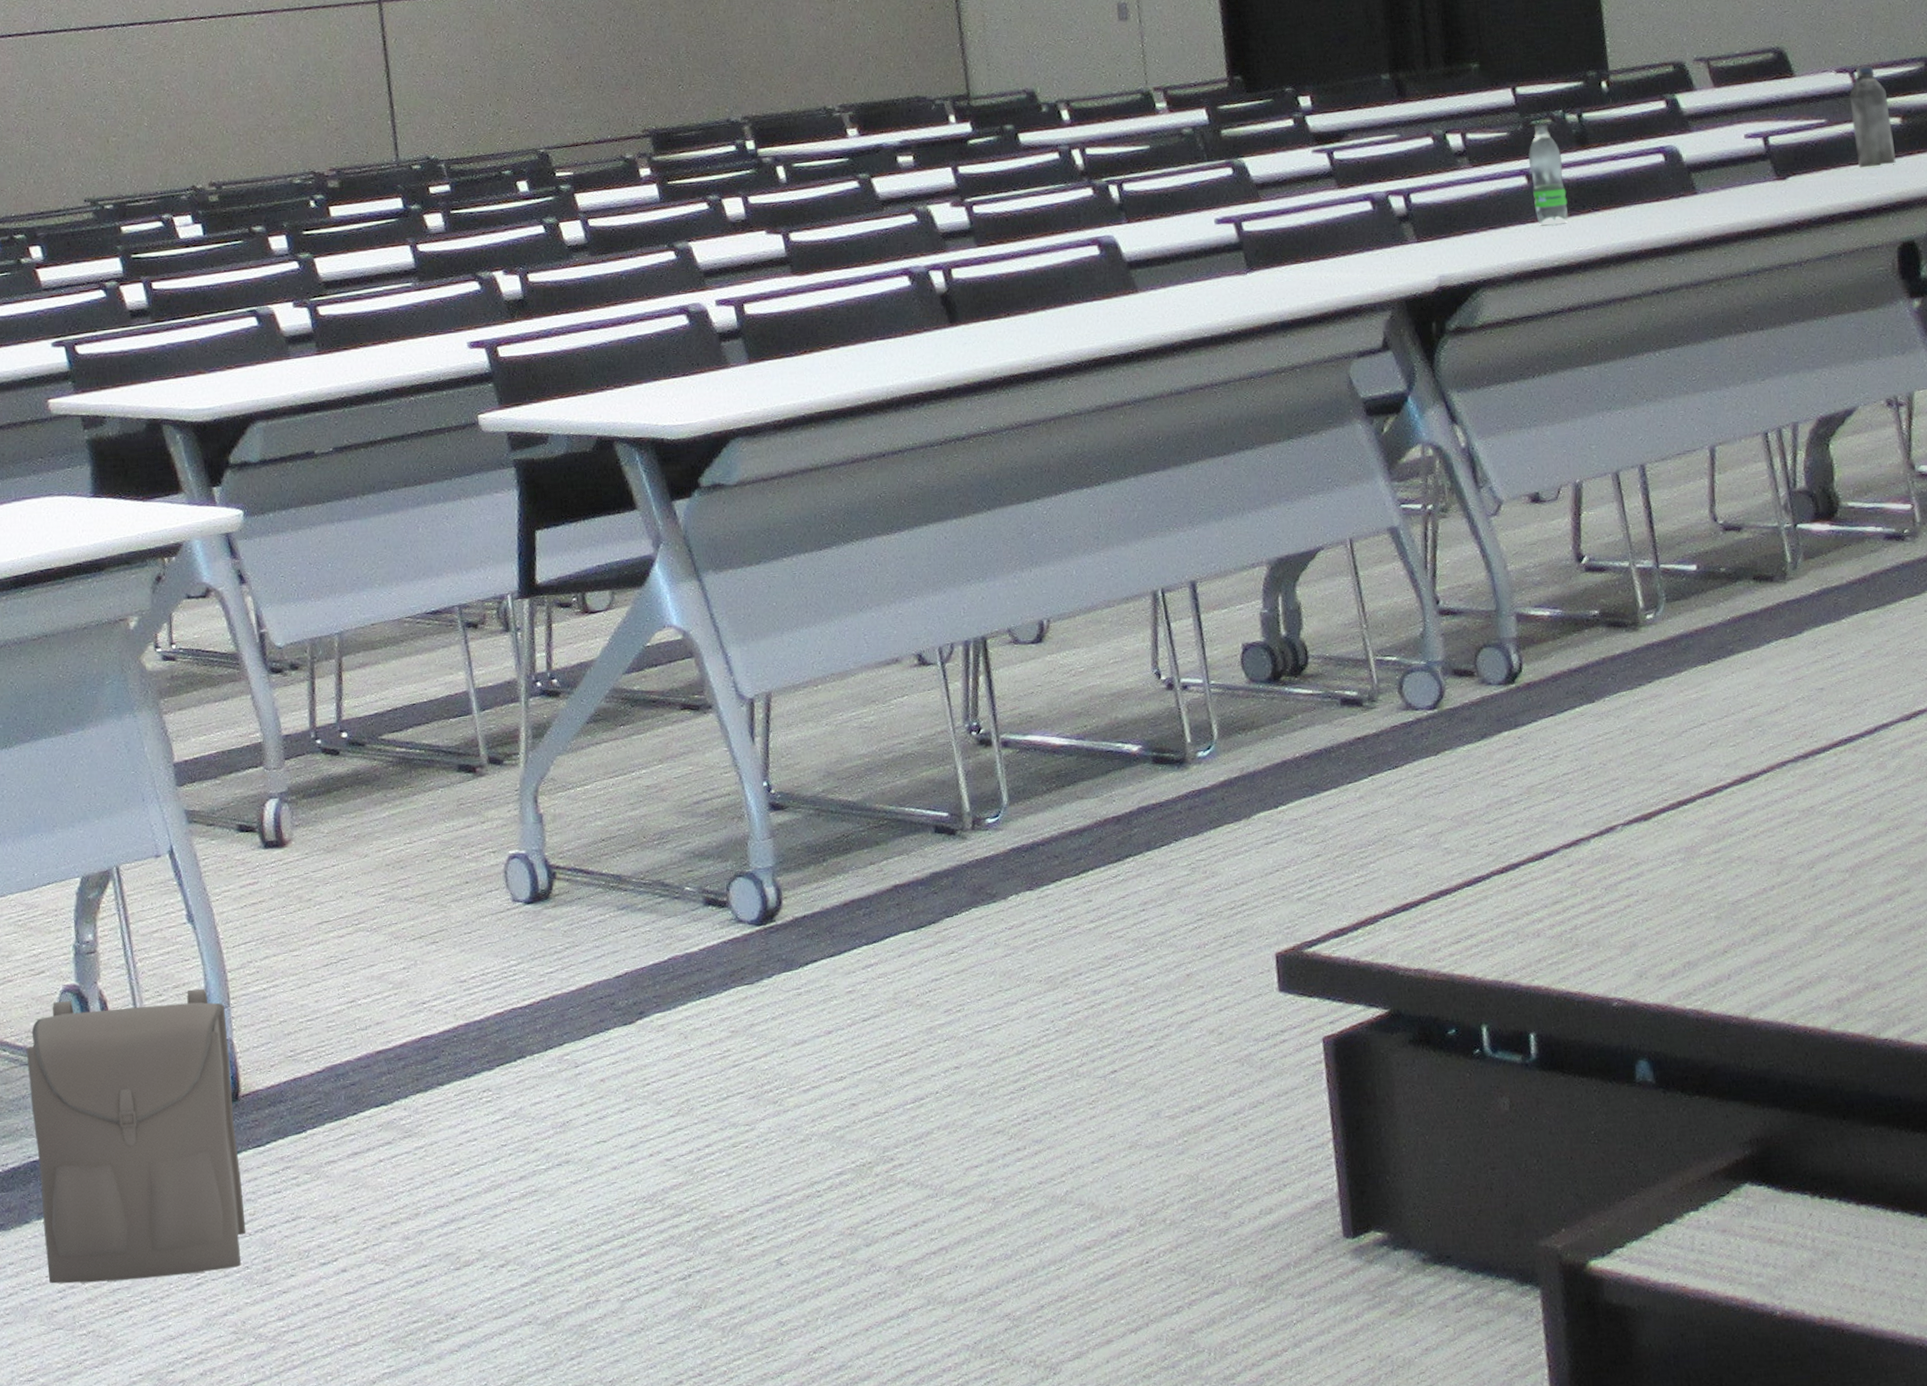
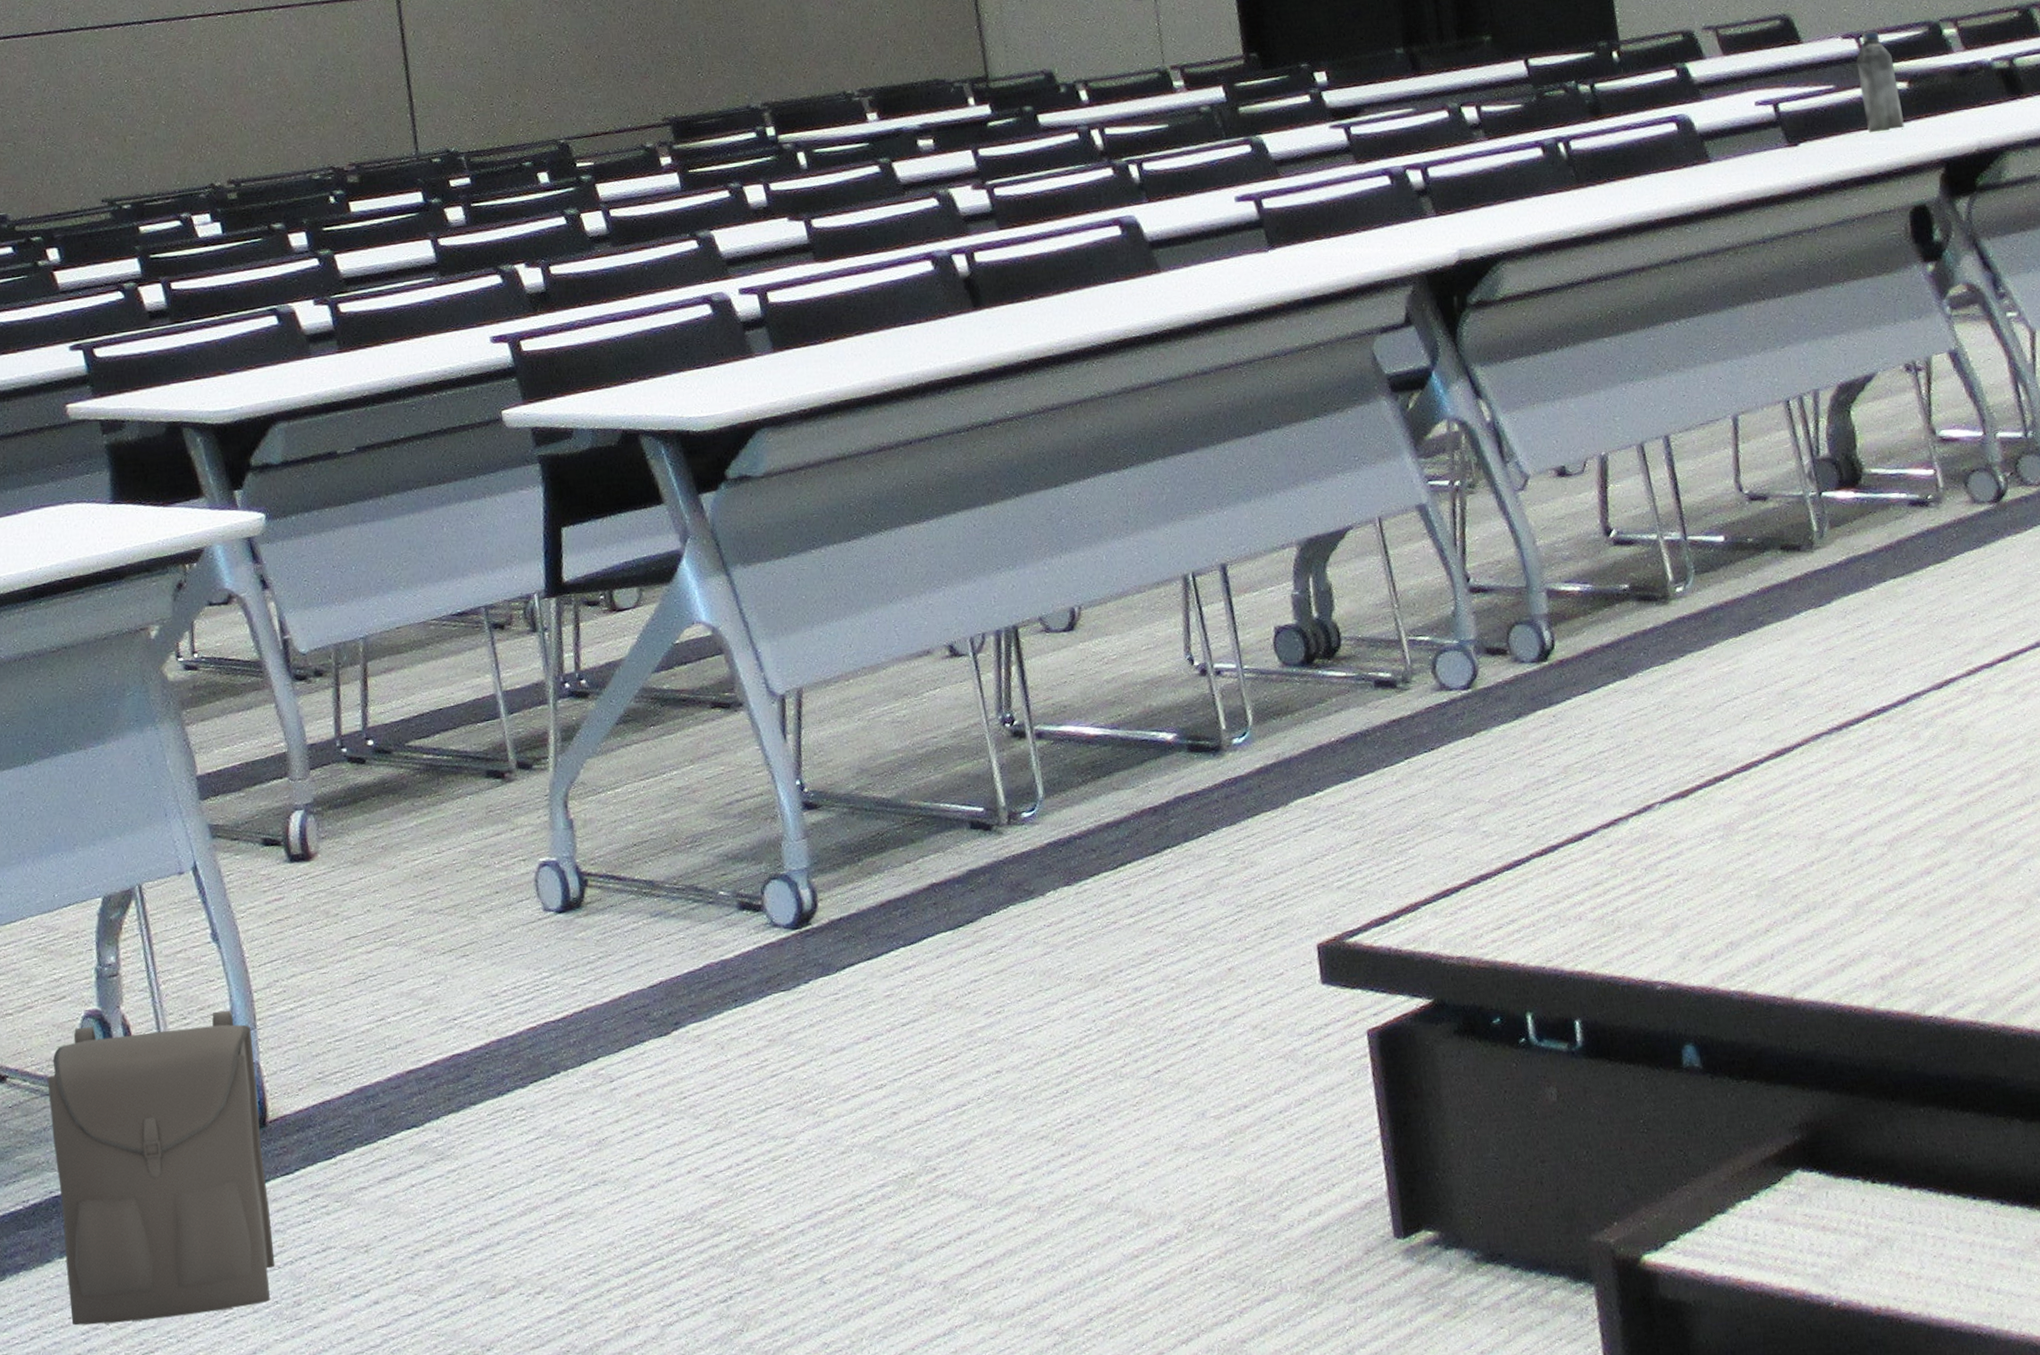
bottle: present [1528,124,1569,226] -> none [1543,95,1585,197]

